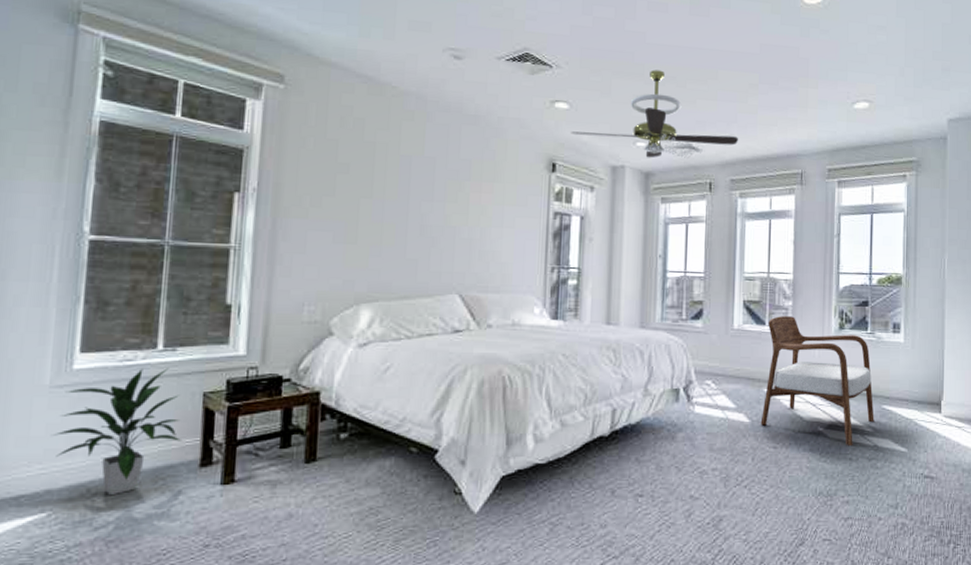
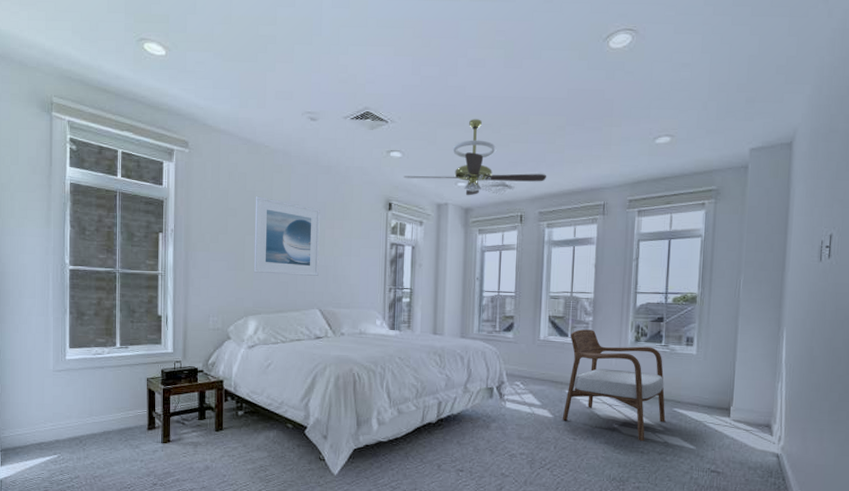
indoor plant: present [52,368,183,496] -> none [57,360,136,446]
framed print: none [371,149,464,252] -> present [254,196,320,276]

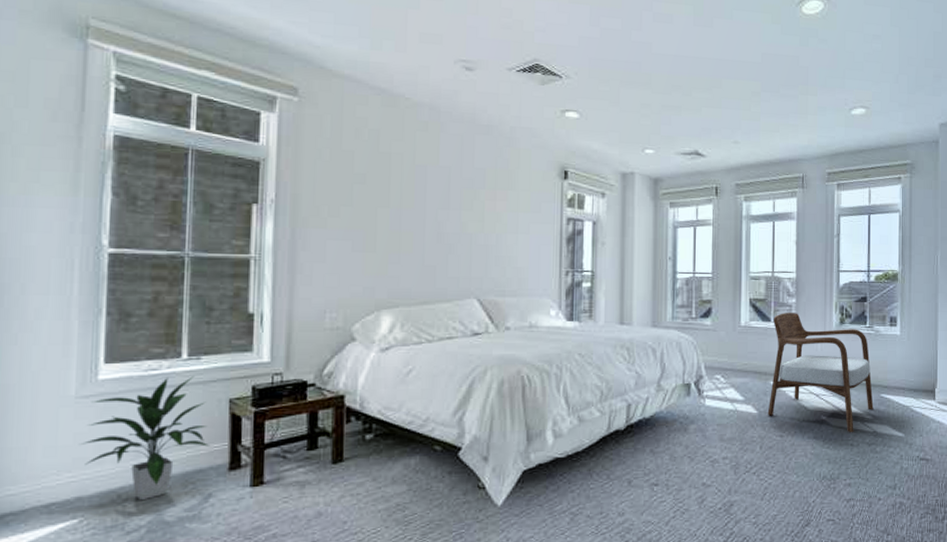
indoor plant: none [57,360,136,446] -> present [80,376,211,501]
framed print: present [254,196,320,276] -> none [390,159,478,258]
ceiling fan: present [403,119,547,196] -> none [581,79,743,165]

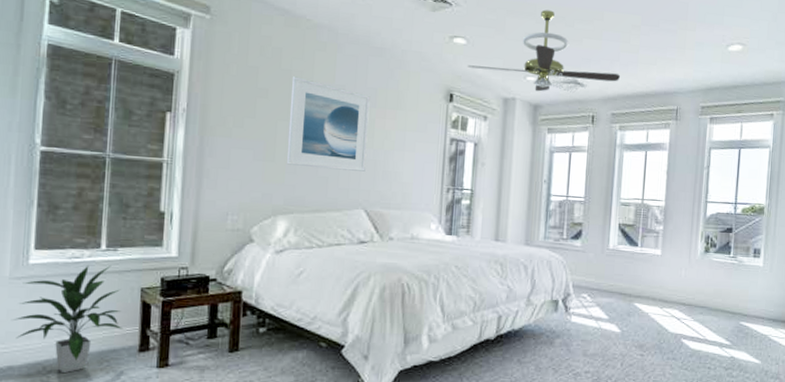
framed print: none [390,159,478,258] -> present [287,76,370,172]
ceiling fan: none [581,79,743,165] -> present [467,9,621,93]
armchair: present [767,313,874,433] -> none [630,239,733,357]

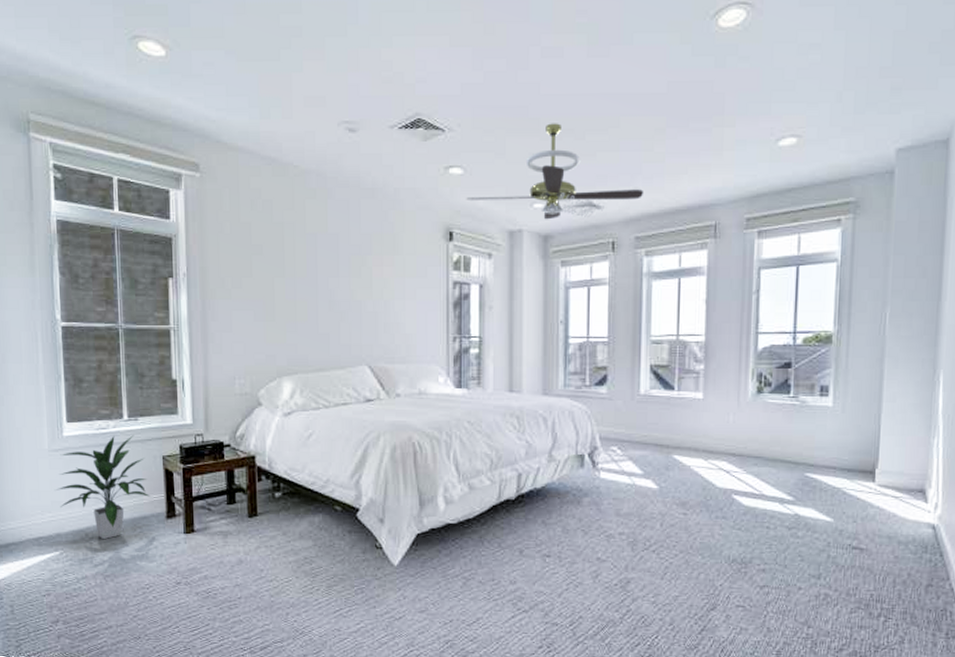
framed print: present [287,76,370,172] -> none [285,229,366,325]

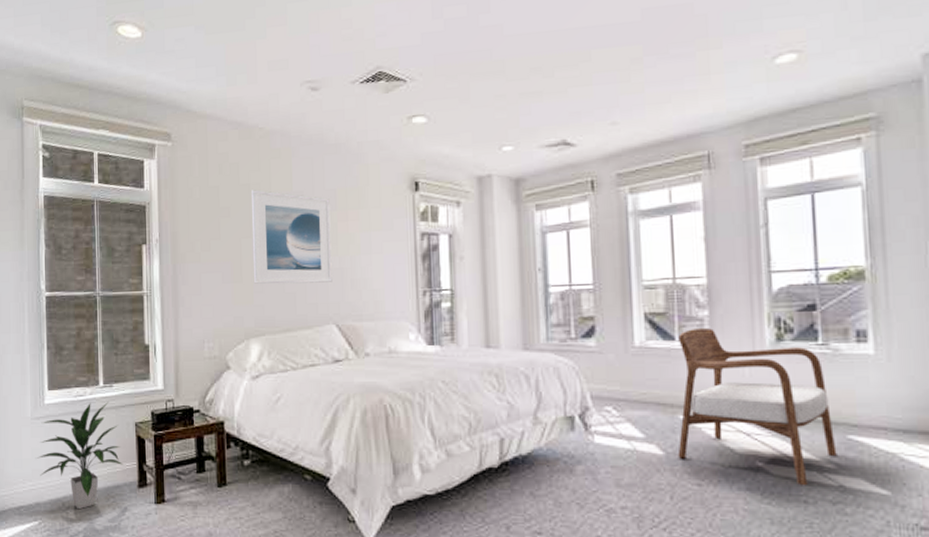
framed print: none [285,229,366,325] -> present [252,190,333,284]
ceiling fan: present [466,123,644,220] -> none [431,62,624,163]
armchair: none [669,380,796,515] -> present [678,328,837,486]

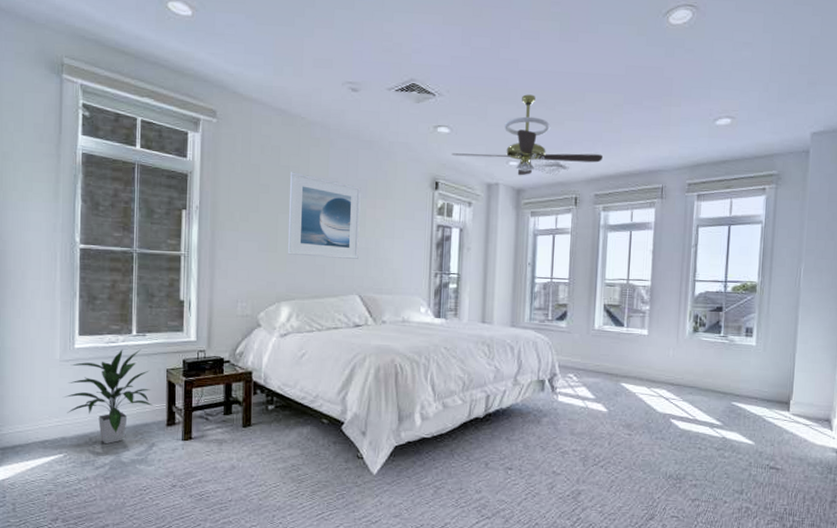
ceiling fan: none [431,62,624,163] -> present [451,94,604,176]
armchair: present [678,328,837,486] -> none [617,319,724,437]

